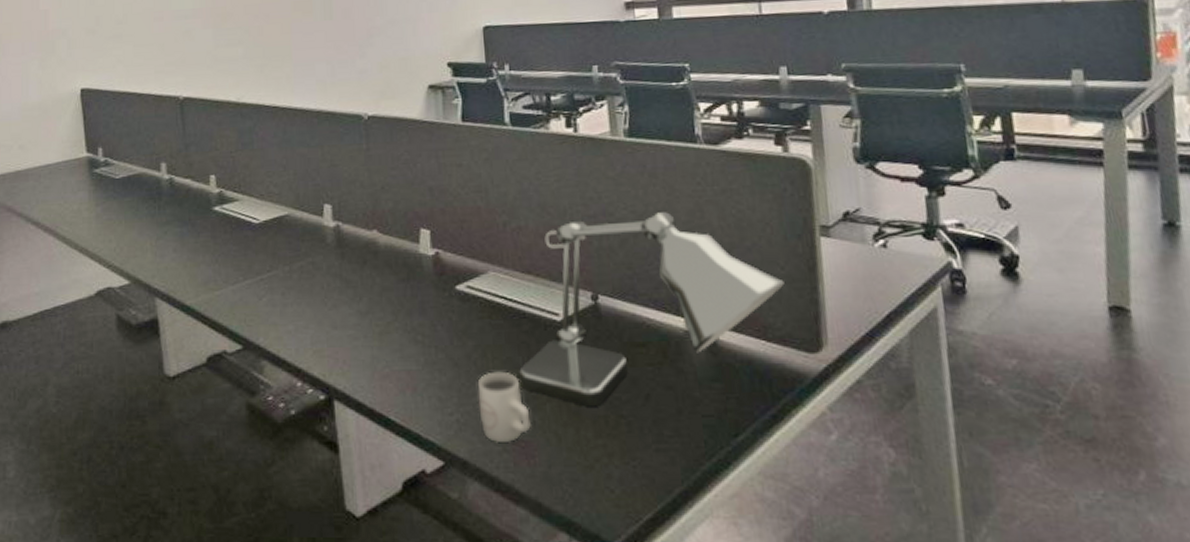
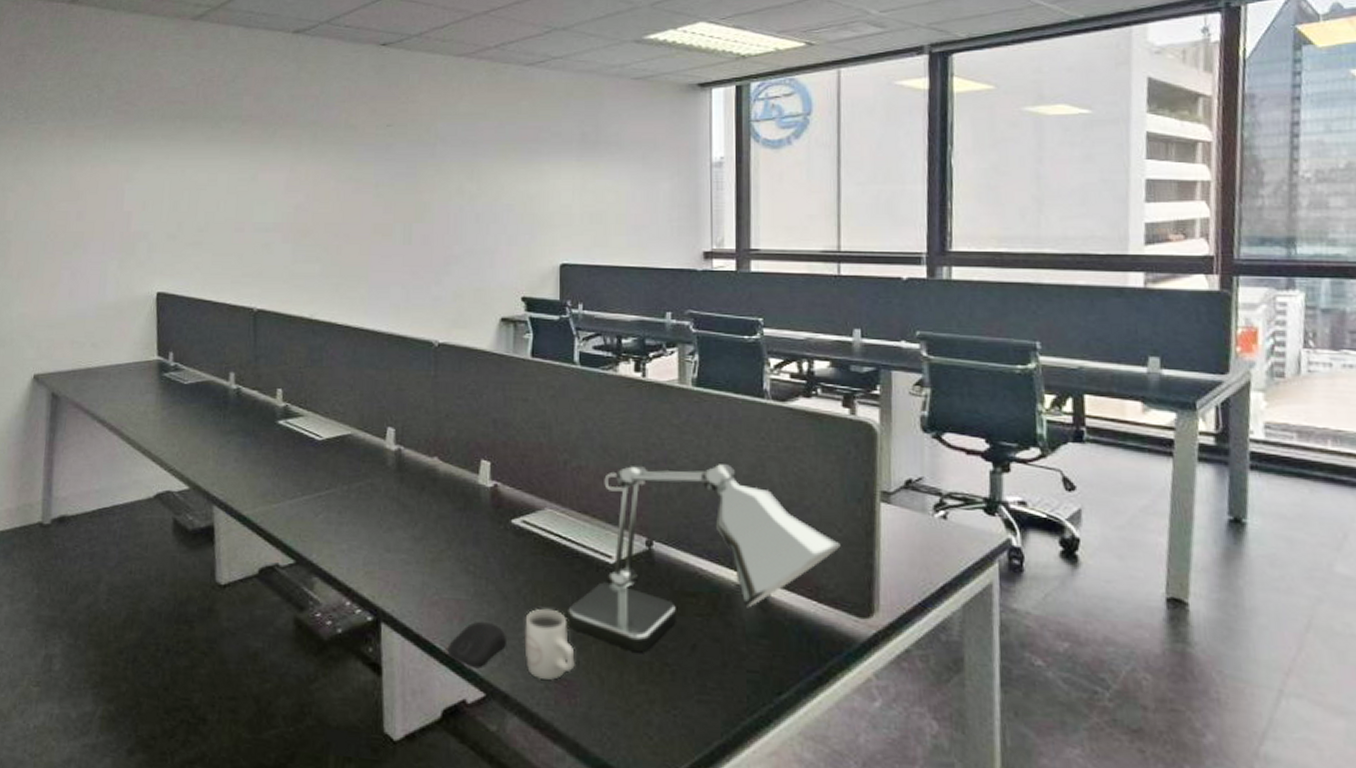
computer mouse: none [402,389,461,436] -> present [447,621,506,667]

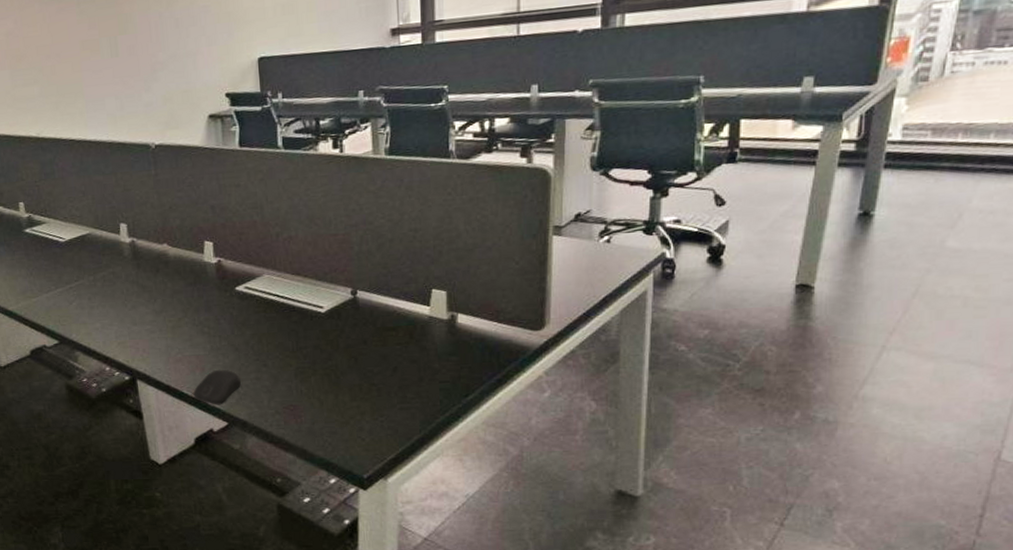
mug: present [524,608,575,680] -> none [254,353,299,408]
desk lamp: present [566,463,841,652] -> none [288,219,518,378]

